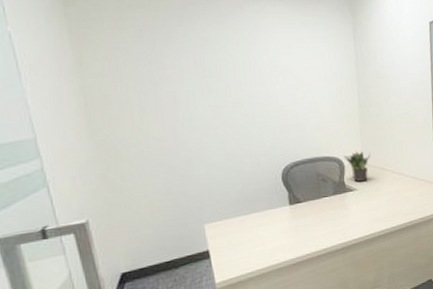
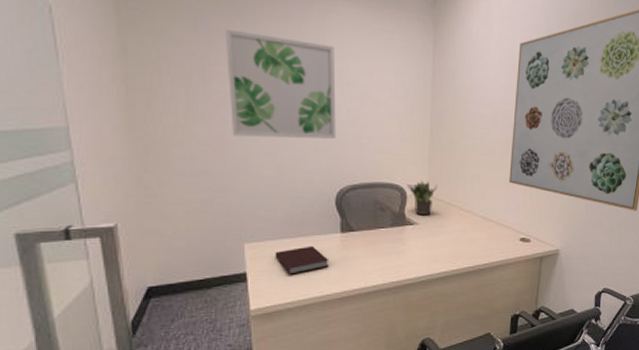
wall art: none [169,36,277,130] -> present [226,29,336,139]
notebook: none [232,219,283,248] -> present [275,245,330,275]

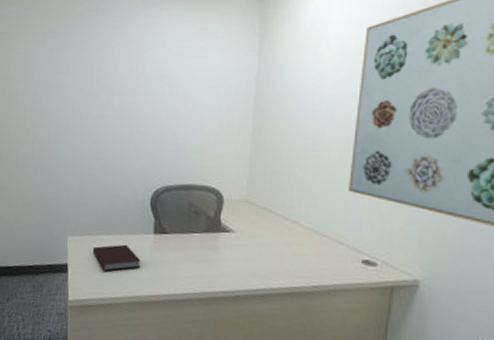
wall art: present [226,29,336,139] -> none [65,42,158,139]
potted plant: present [406,181,437,216] -> none [224,184,259,224]

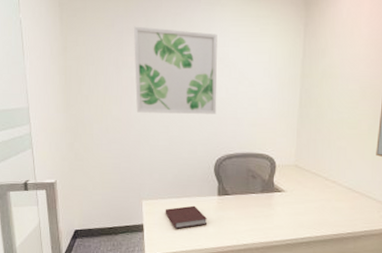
wall art: none [65,42,158,139] -> present [134,26,217,114]

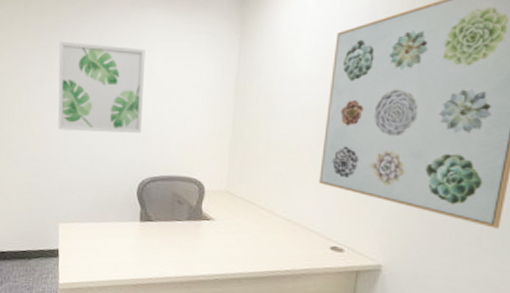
notebook: present [165,205,208,229] -> none [82,231,128,256]

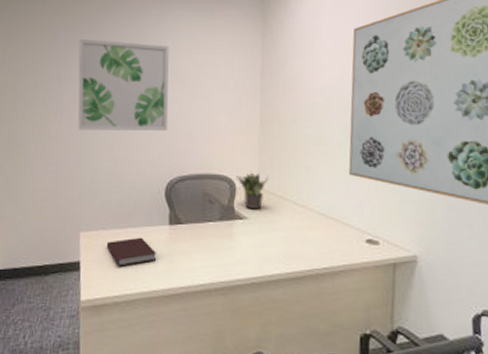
notebook: none [82,231,128,256] -> present [106,237,157,266]
potted plant: none [205,176,237,212] -> present [236,172,268,210]

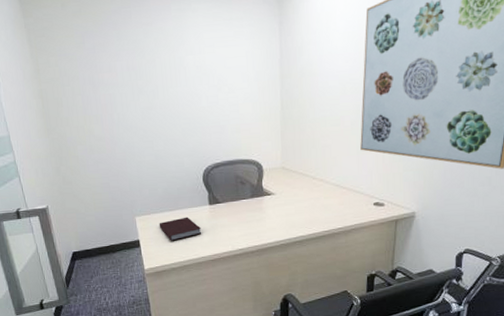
wall art: present [78,38,169,131] -> none [106,40,199,130]
potted plant: present [236,172,268,210] -> none [262,155,291,187]

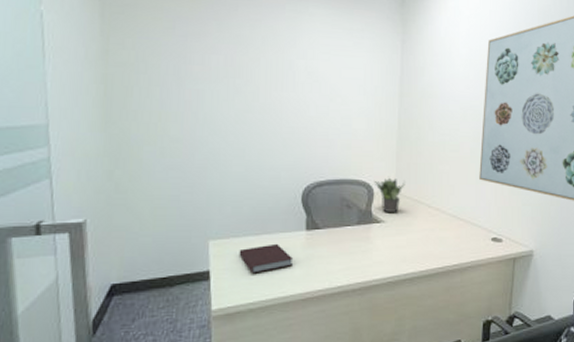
potted plant: none [262,155,291,187] -> present [374,177,405,213]

